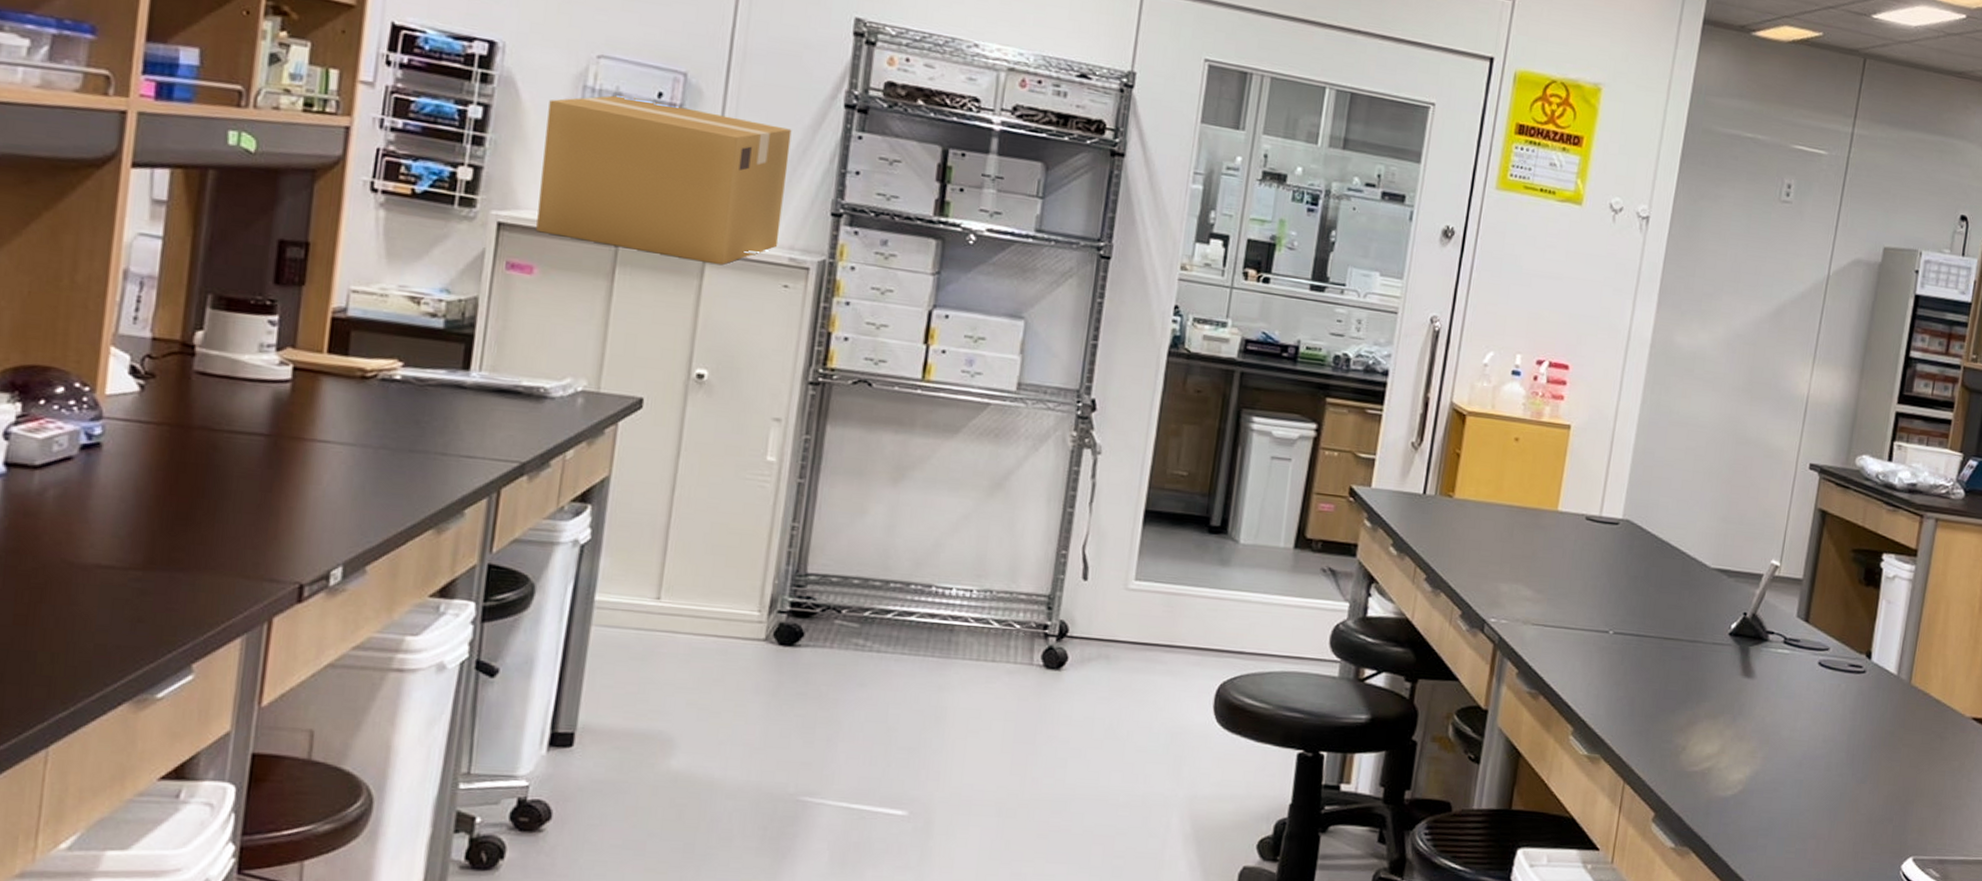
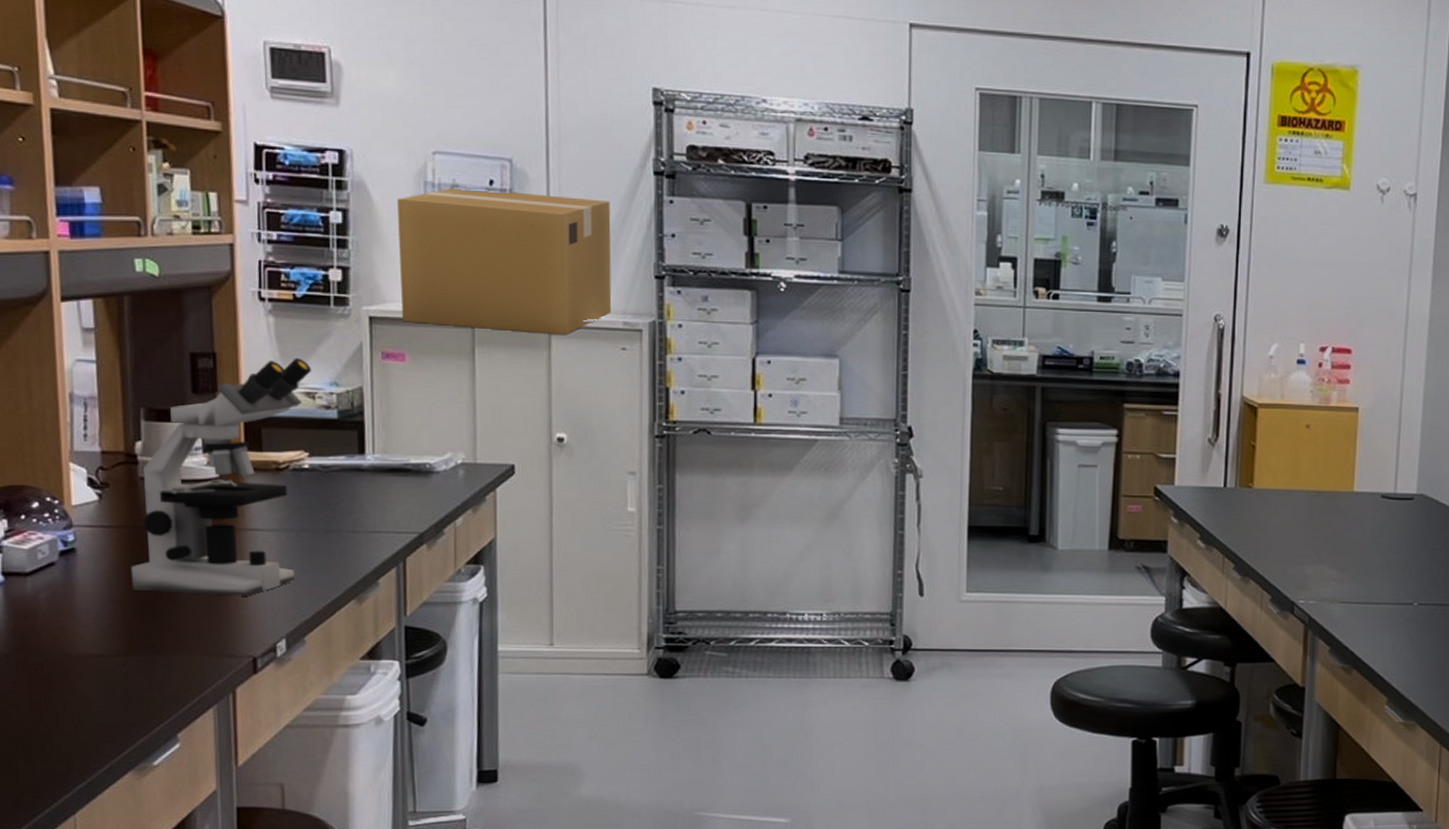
microscope: none [163,257,422,515] -> present [130,357,312,596]

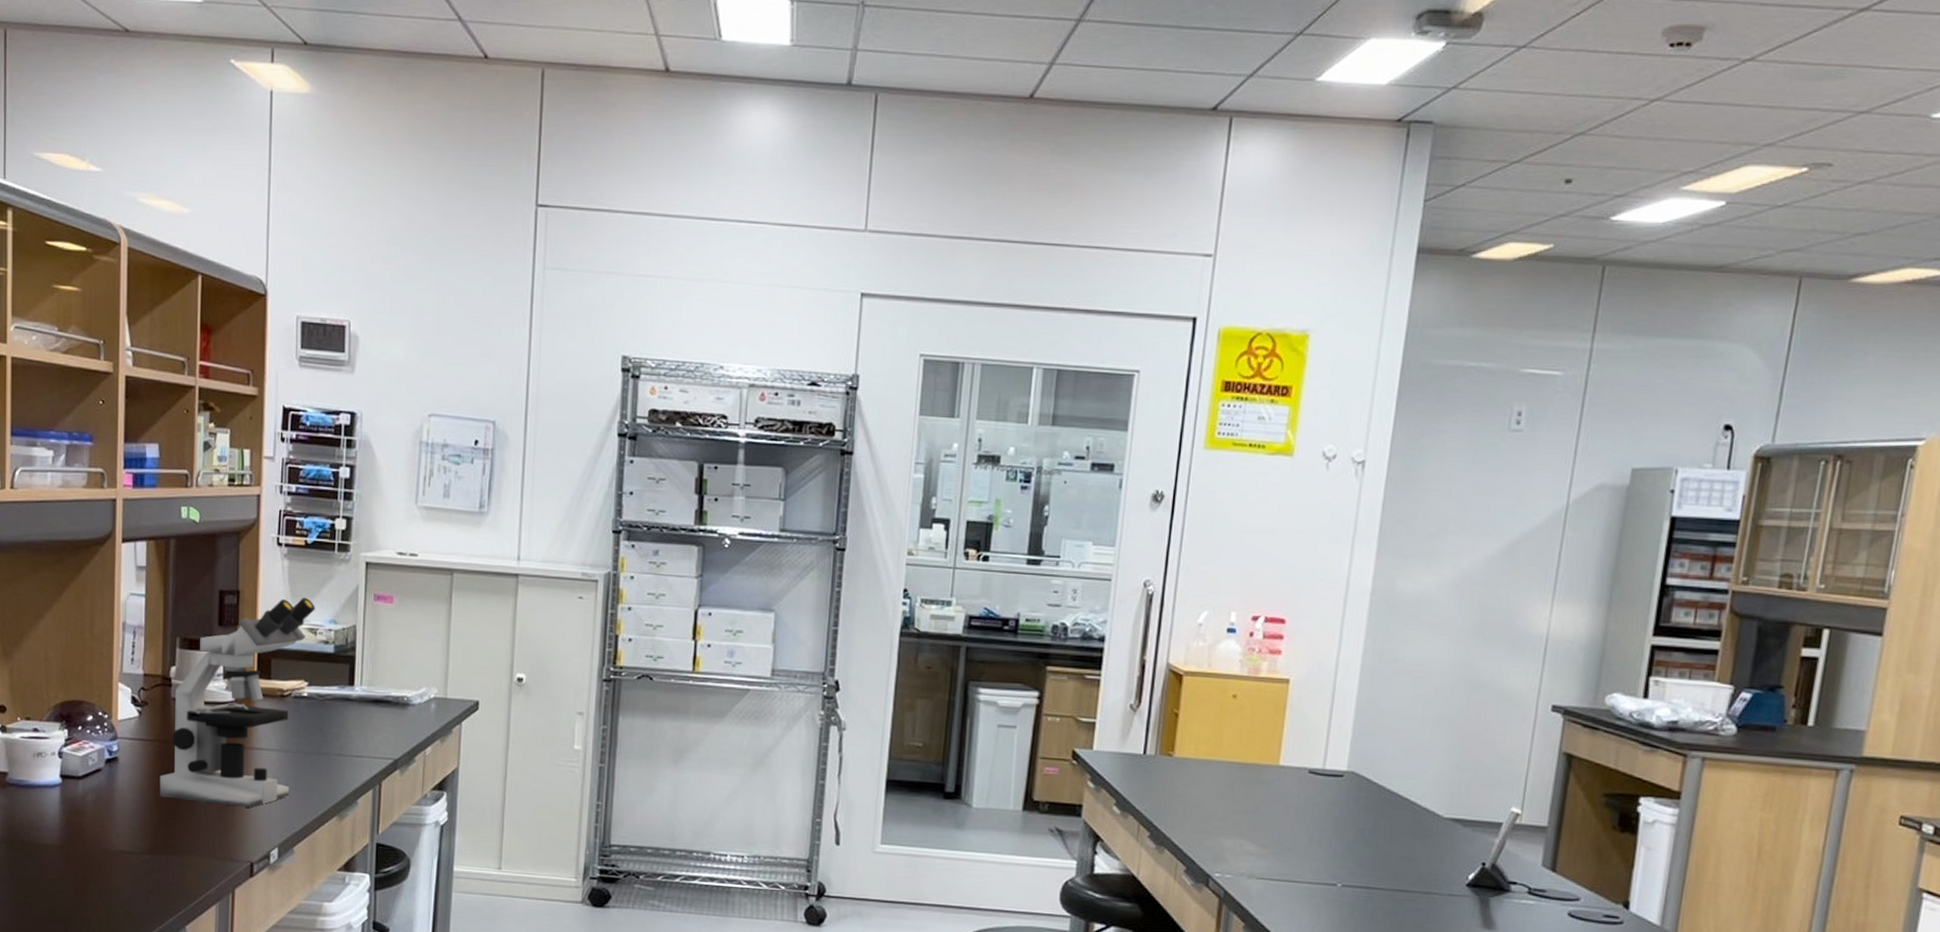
cardboard box: present [397,186,612,336] -> none [393,446,578,584]

